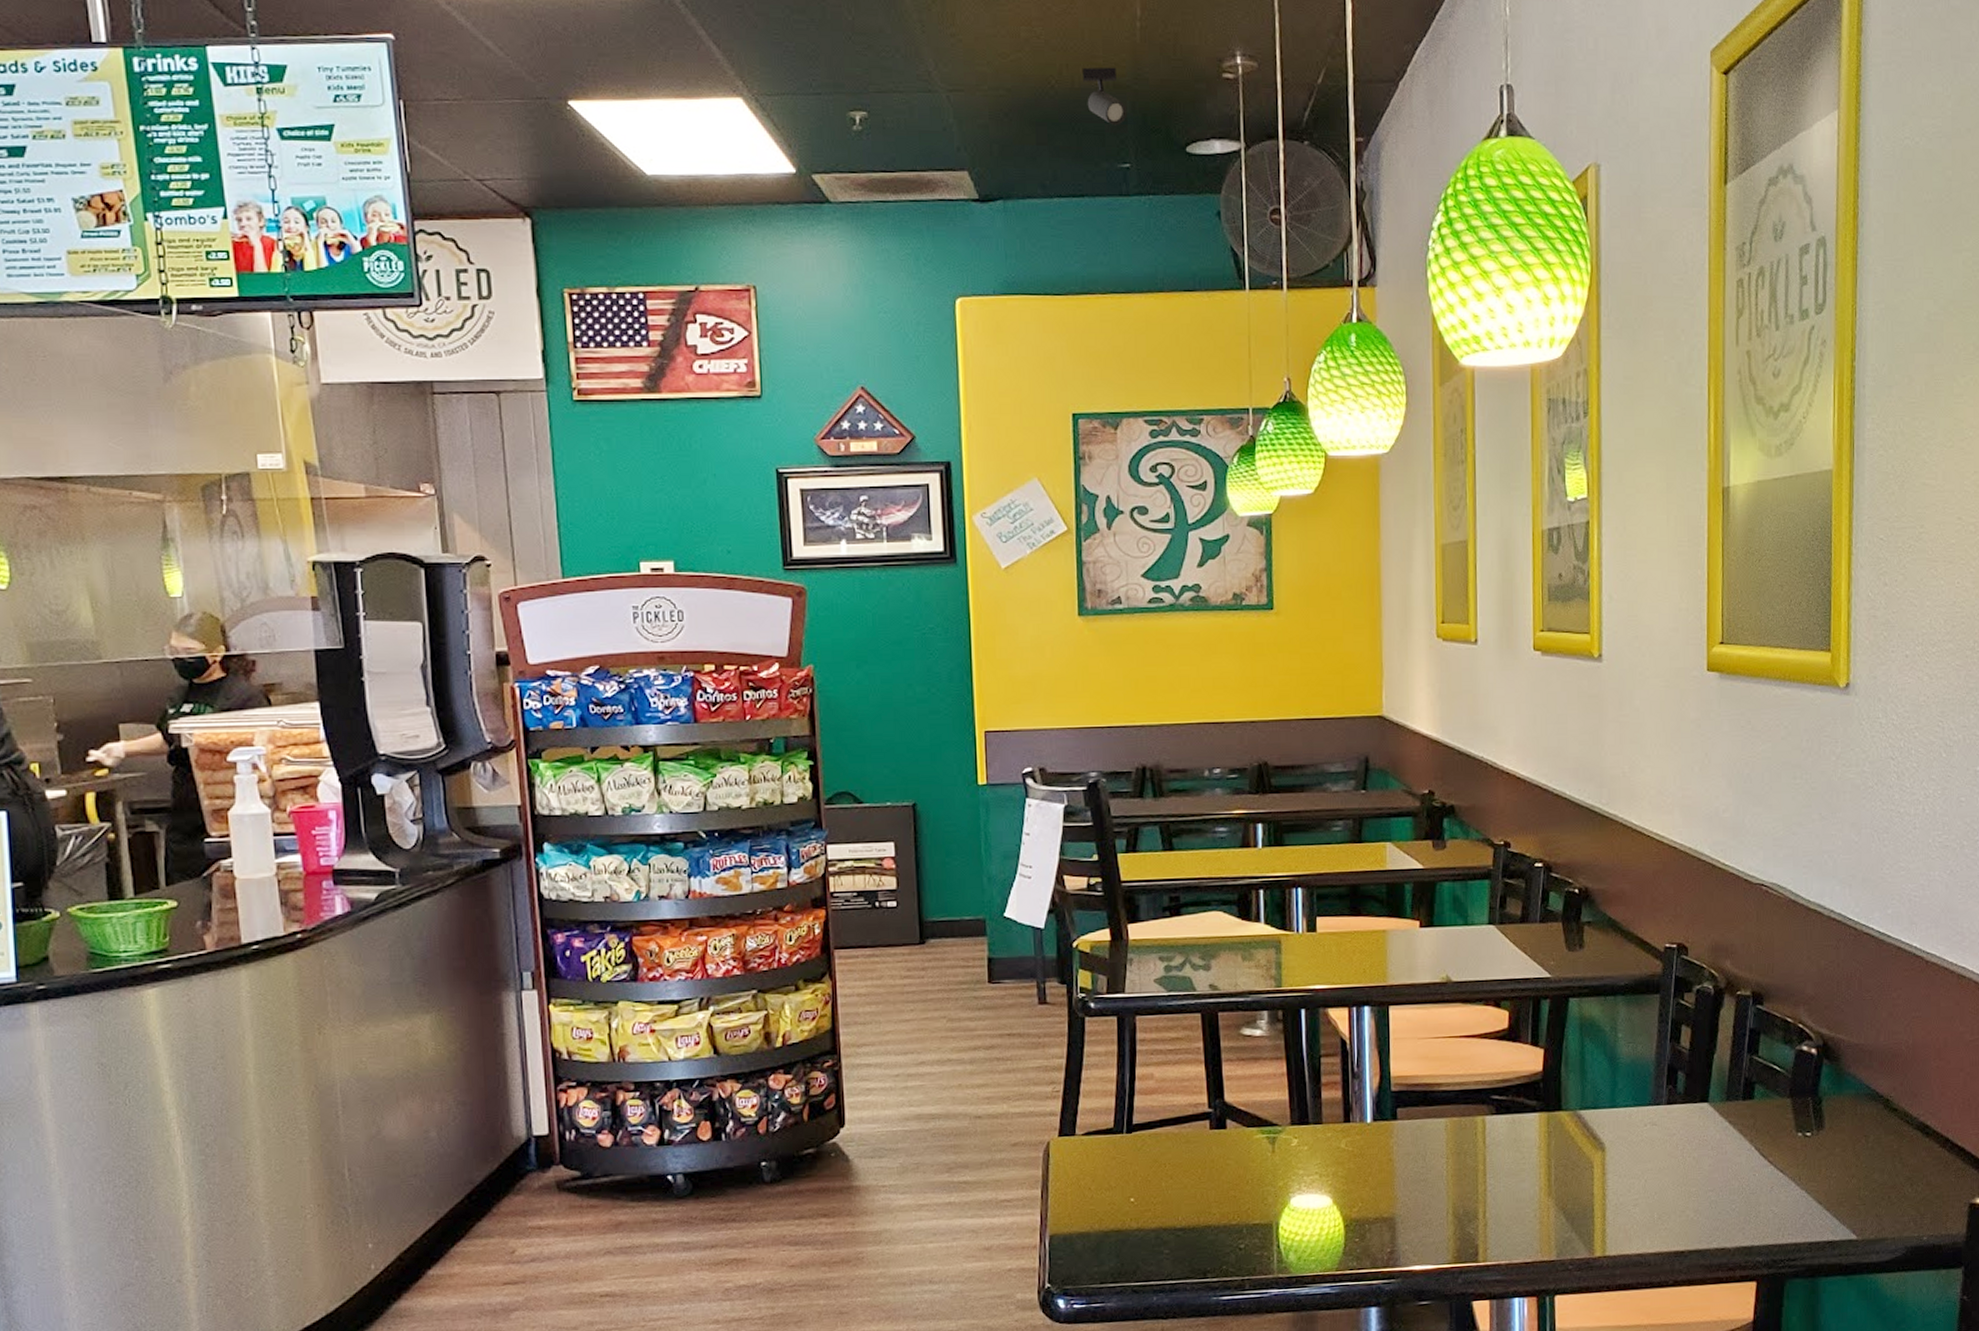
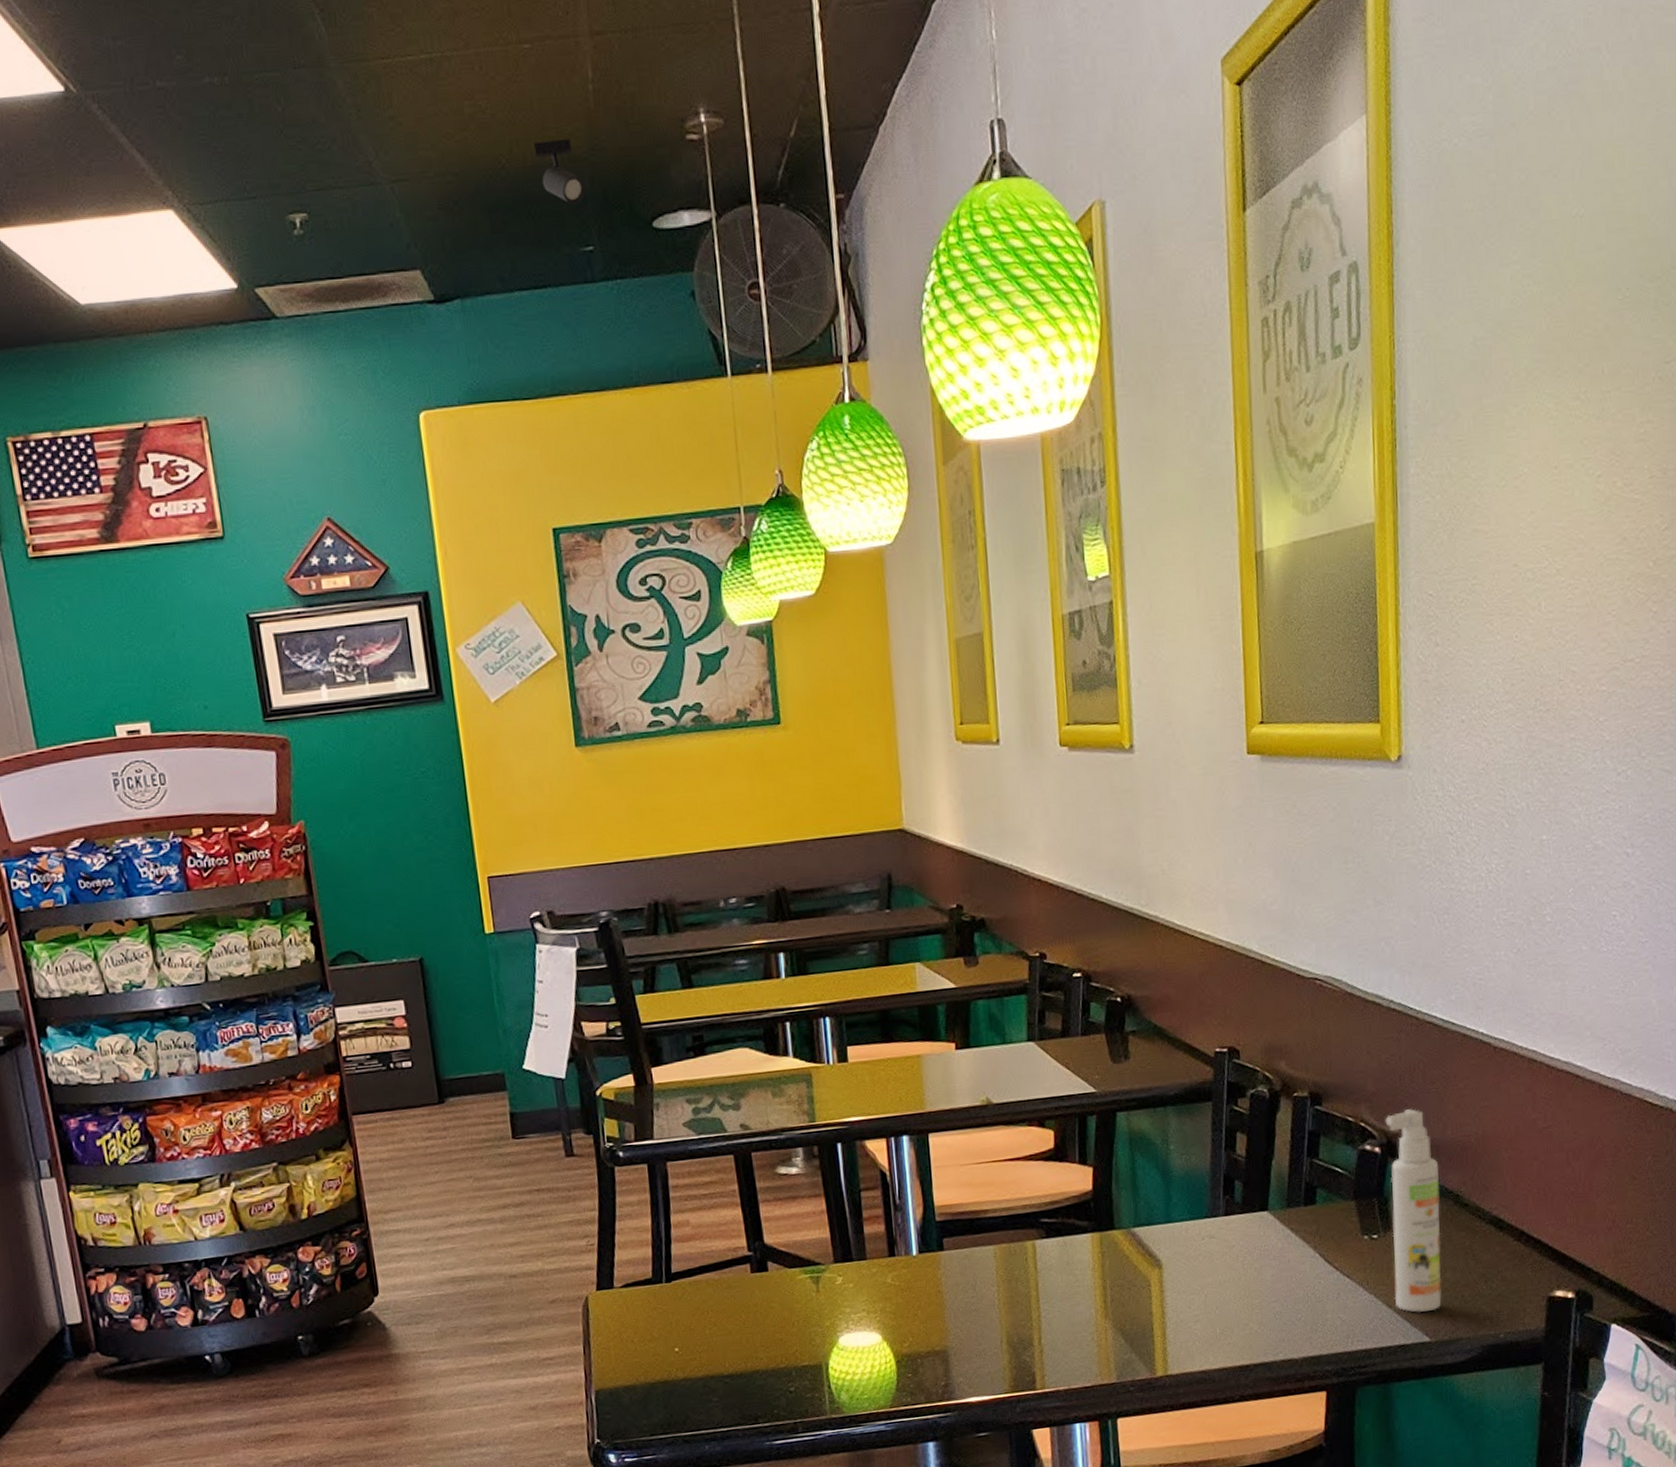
spray bottle: none [1822,1014,1871,1210] -> present [1385,1109,1442,1313]

